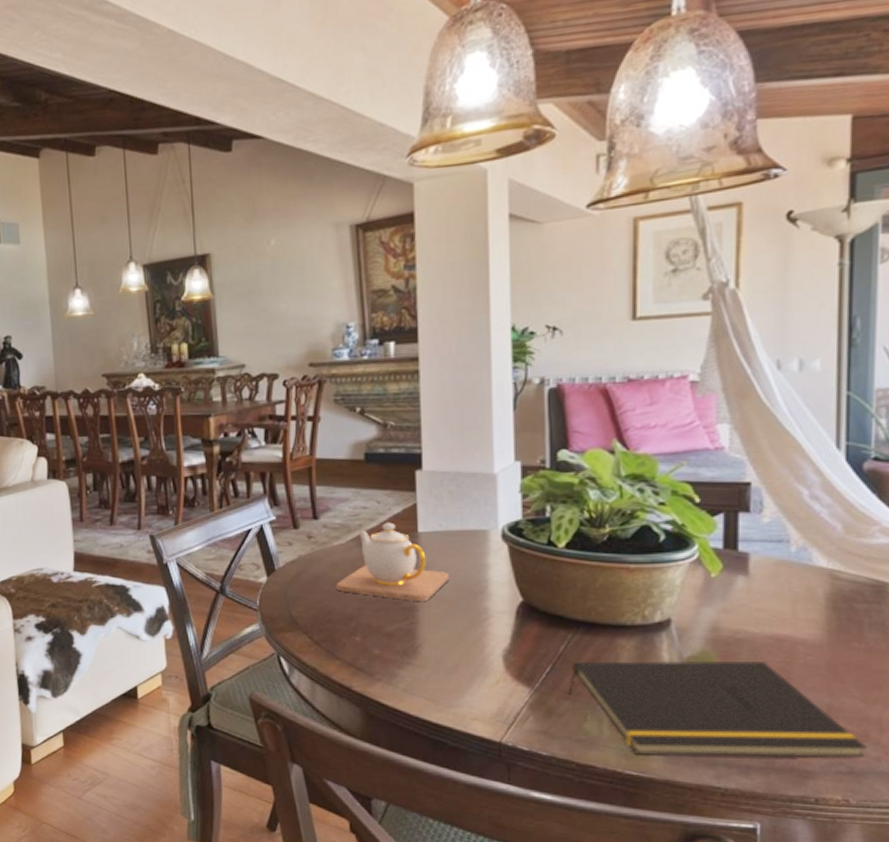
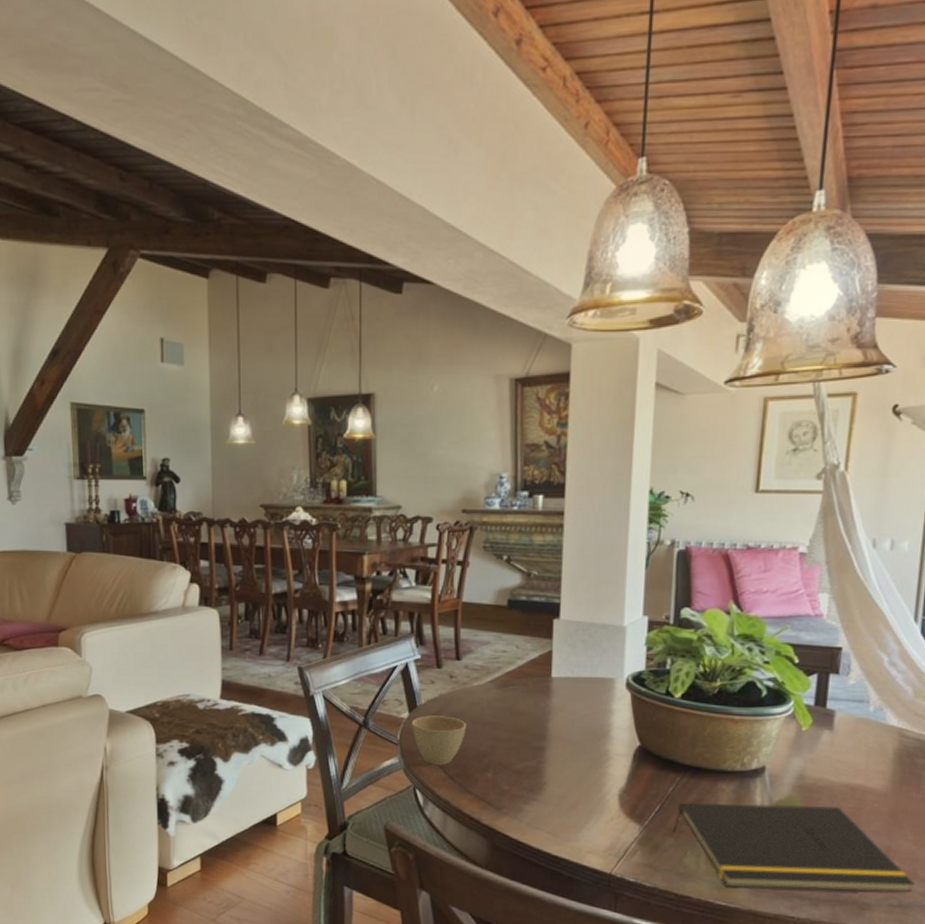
cup: none [271,578,329,630] -> present [412,715,466,765]
teapot: present [336,522,450,601] -> none [473,666,577,742]

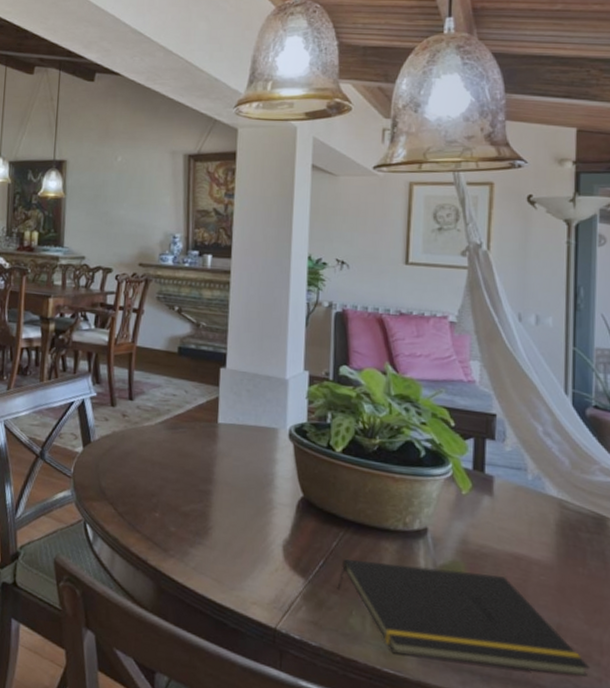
cup: present [412,715,466,765] -> none [85,451,136,501]

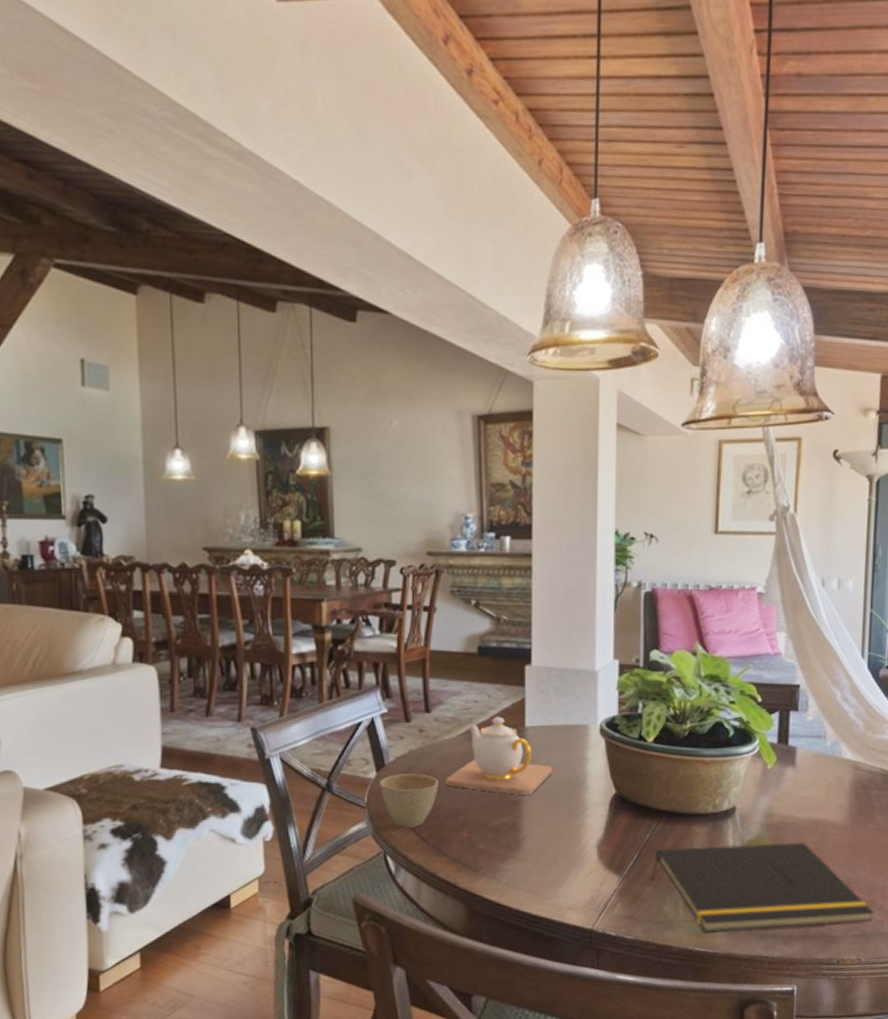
cup: none [85,451,136,501] -> present [380,773,438,827]
teapot: none [143,410,242,487] -> present [446,716,553,795]

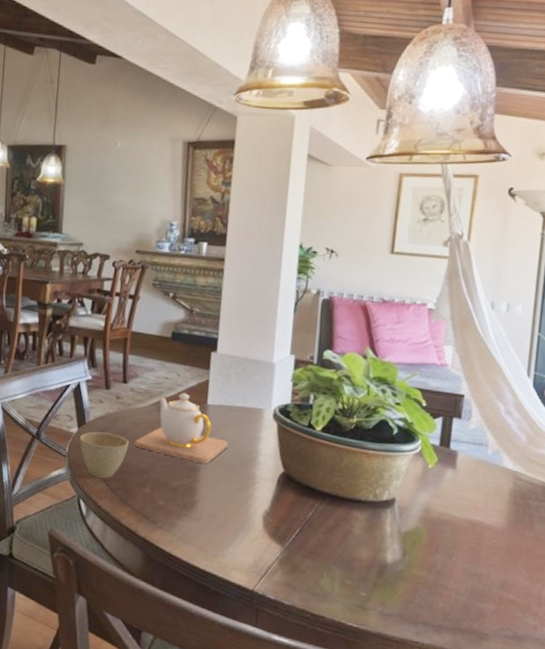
notepad: present [651,843,875,932] -> none [310,527,529,626]

